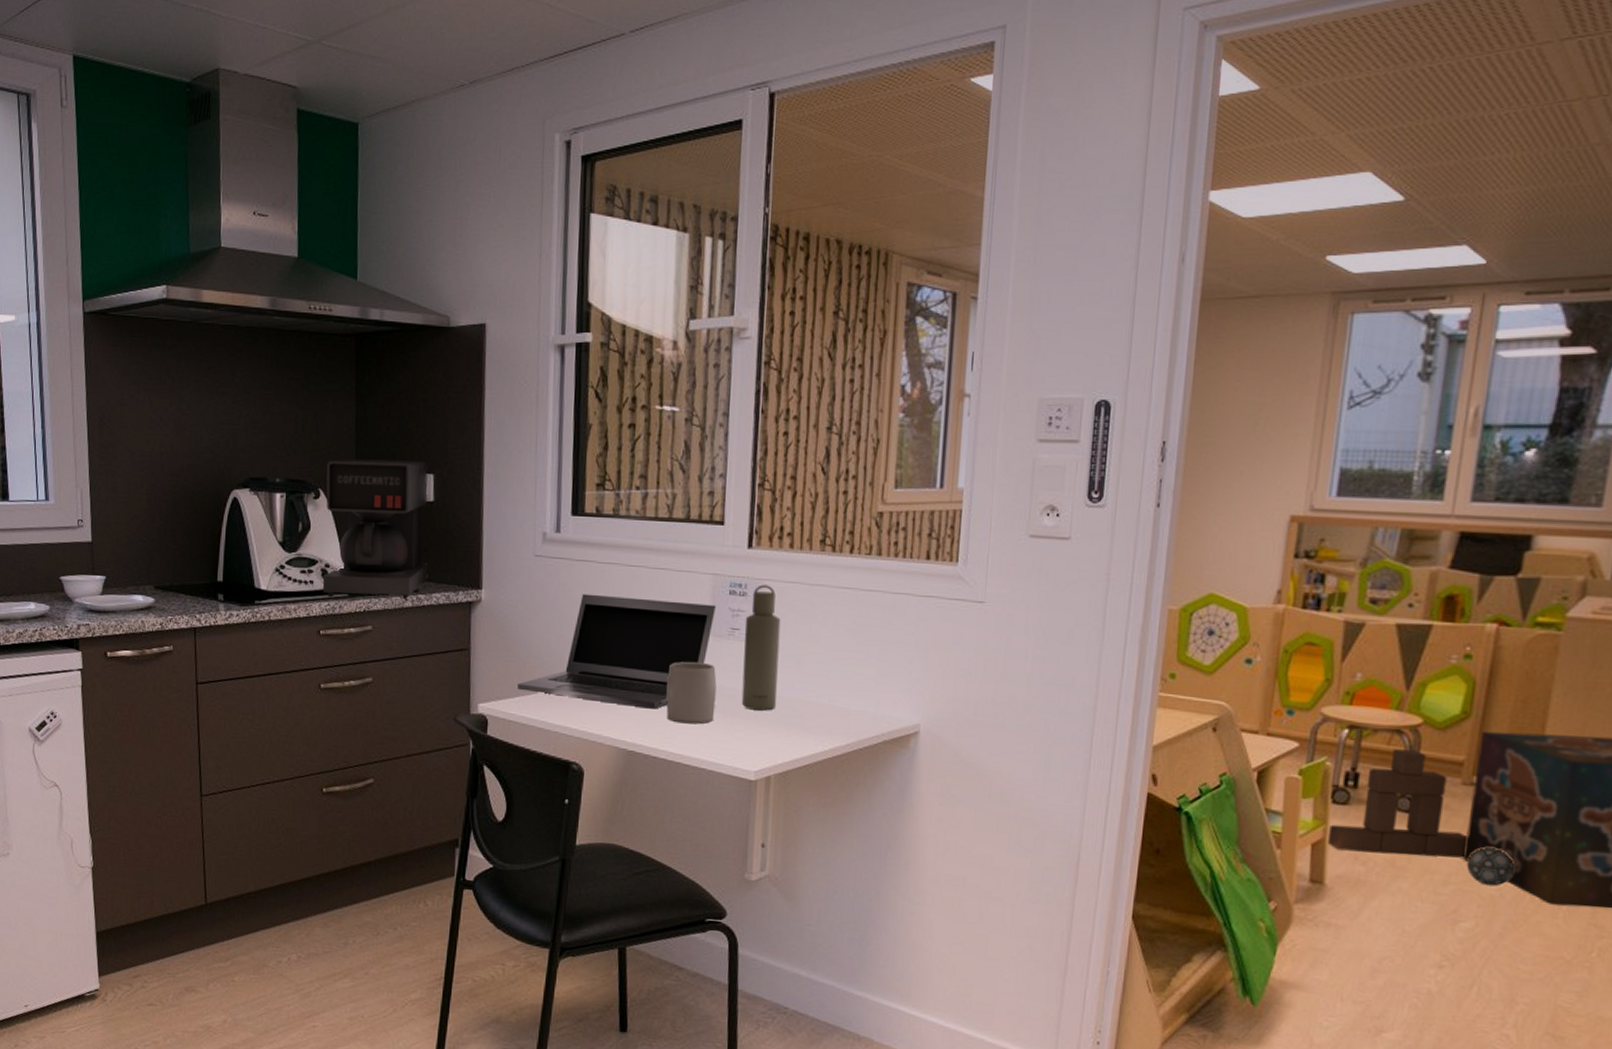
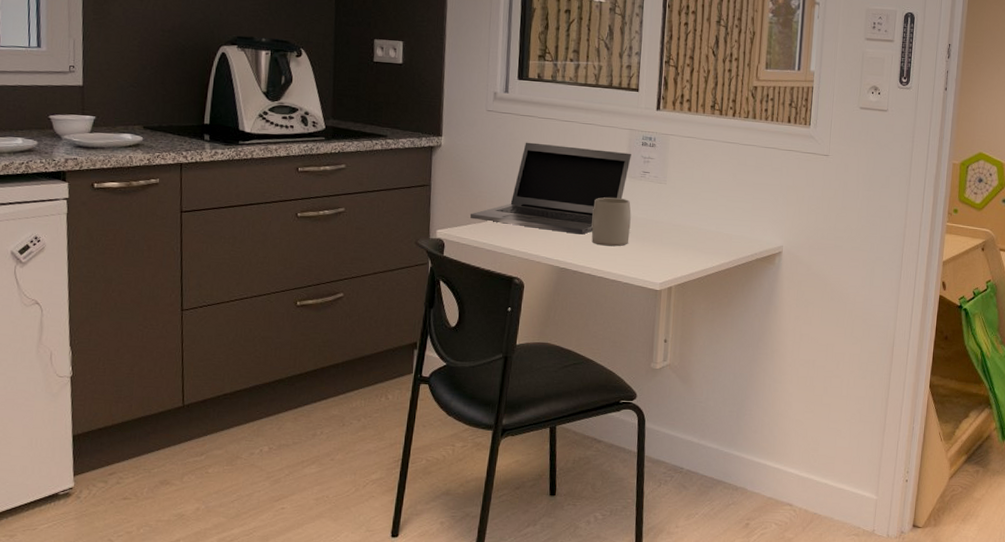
coffee maker: present [322,459,428,600] -> none [301,25,398,144]
bottle: present [741,584,781,711] -> none [650,138,681,236]

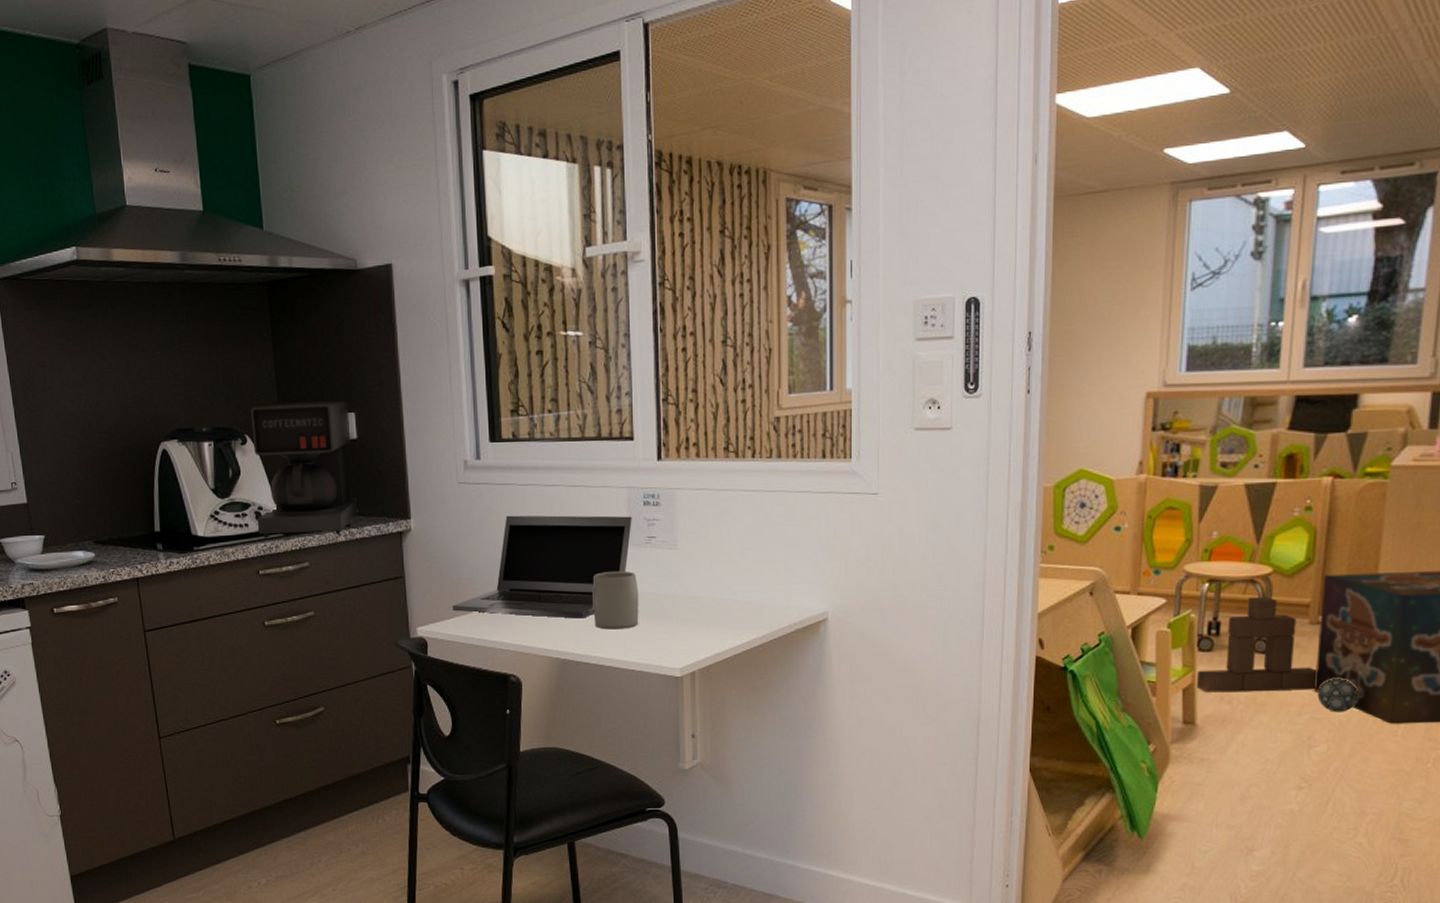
coffee maker: none [301,25,398,144] -> present [250,401,358,539]

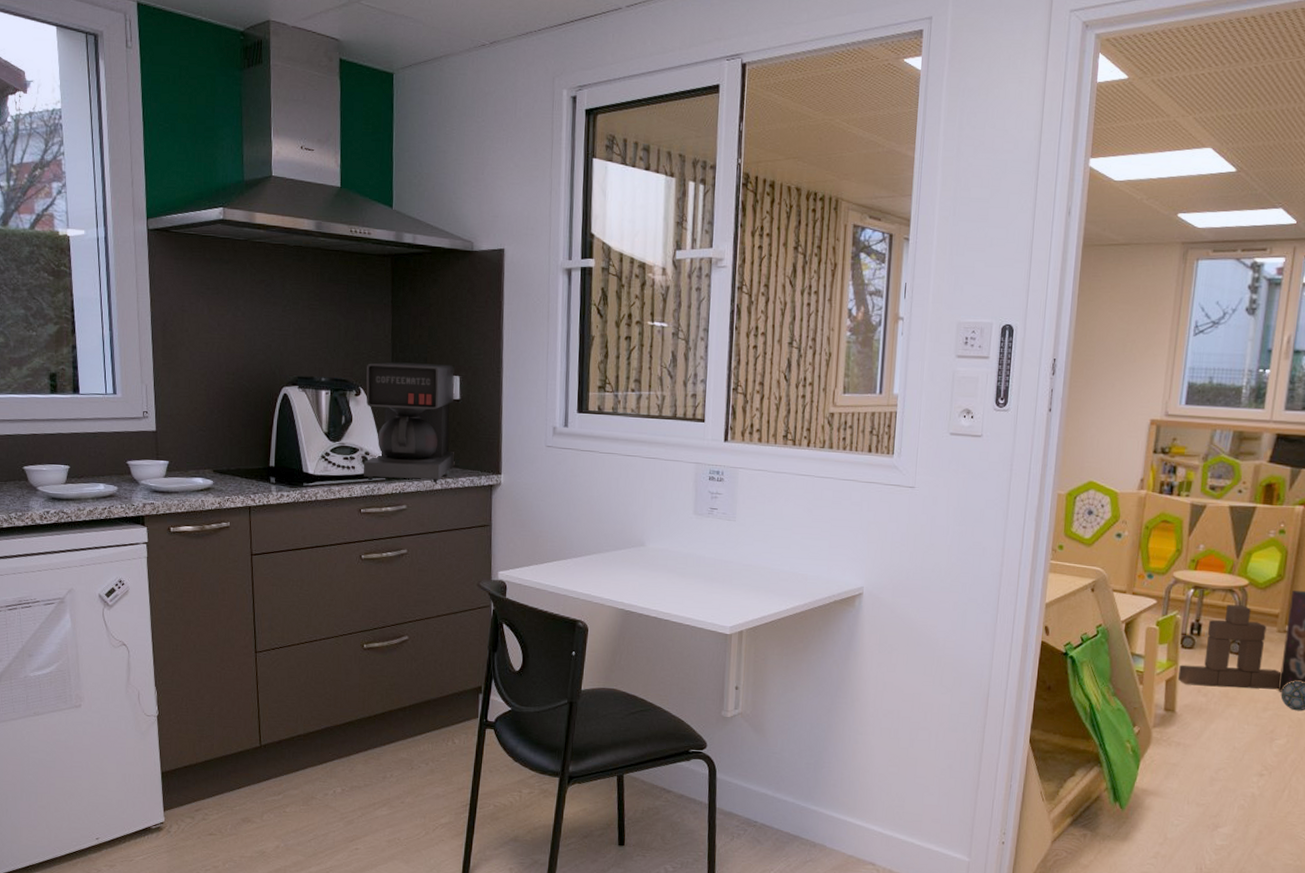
laptop: present [451,515,632,619] -> none [531,478,698,576]
mug: present [592,570,639,630] -> none [656,535,699,588]

